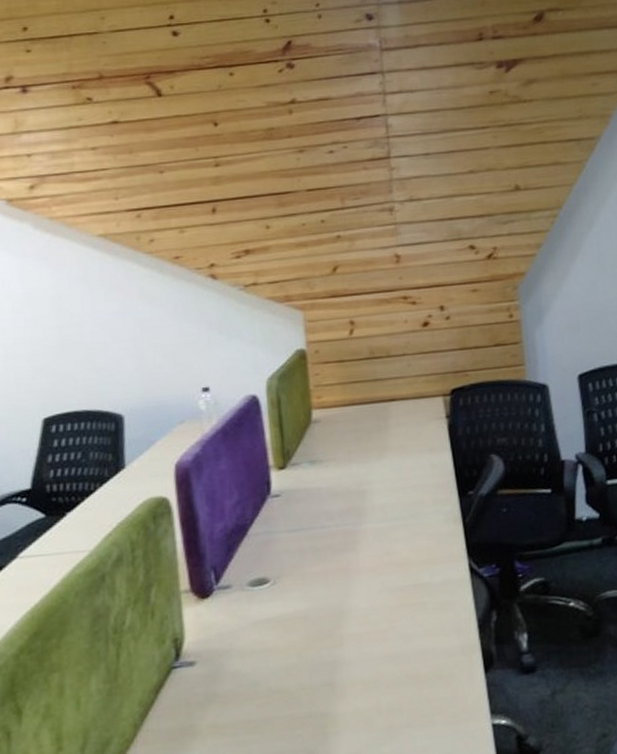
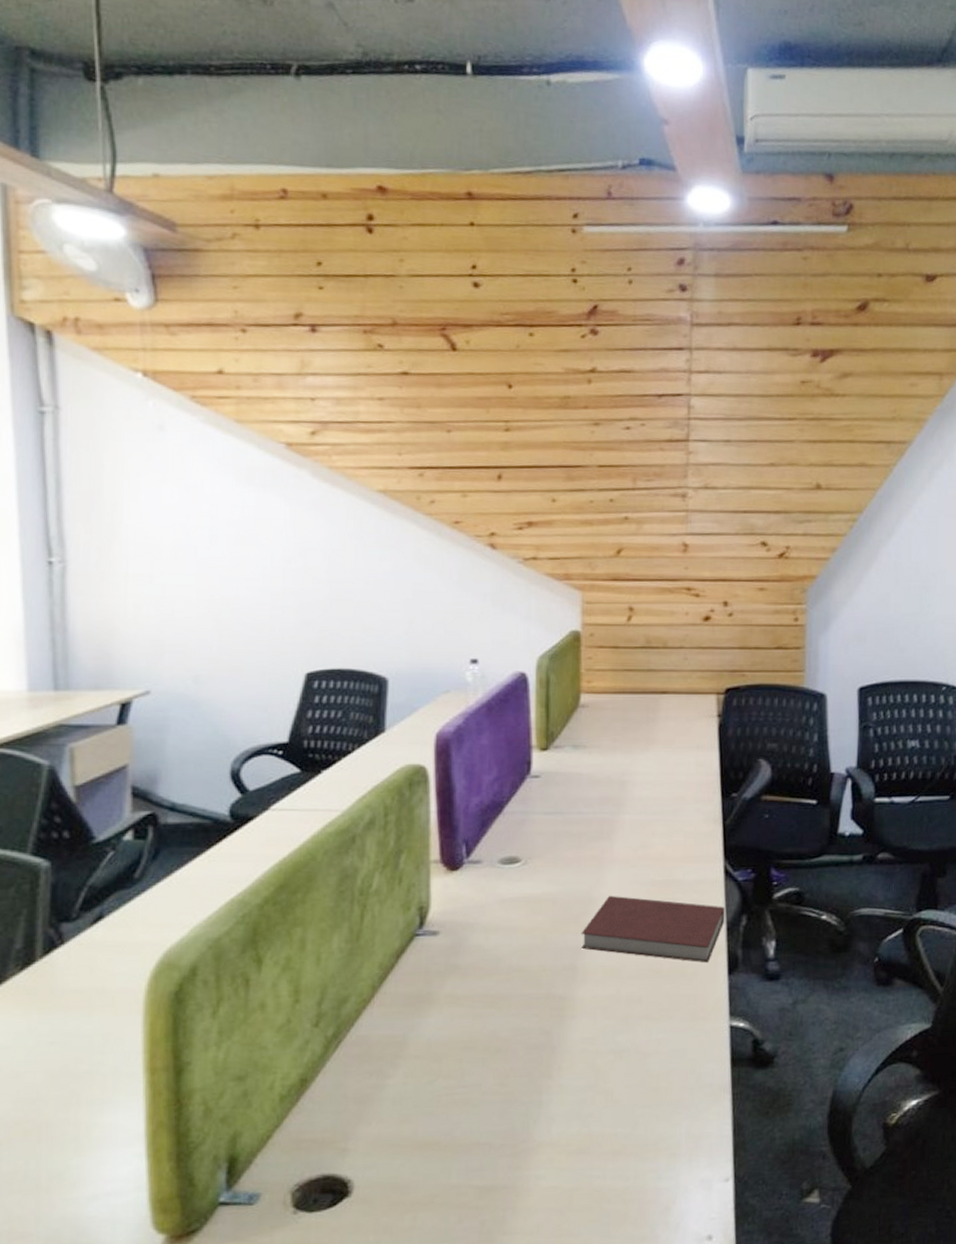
notebook: none [335,604,476,664] -> present [580,895,725,963]

